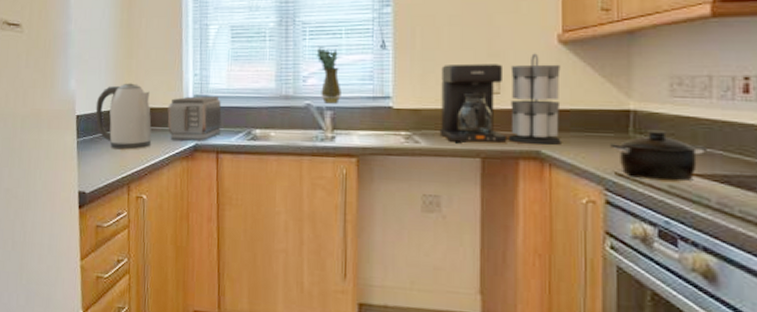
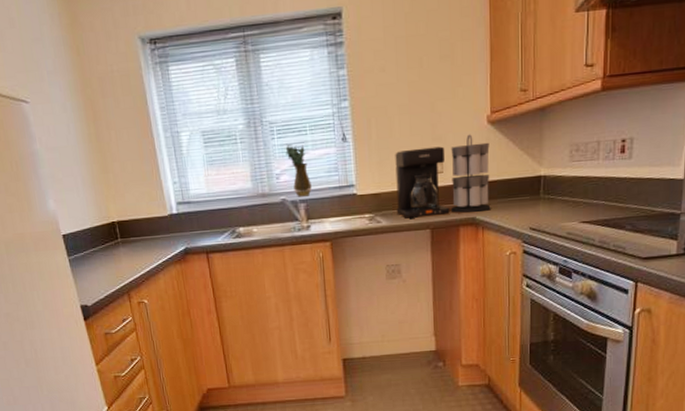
kettle: present [95,83,152,150] -> none [80,197,144,263]
toaster: present [167,96,222,142] -> none [153,201,208,248]
saucepan: present [610,130,707,182] -> none [527,190,594,231]

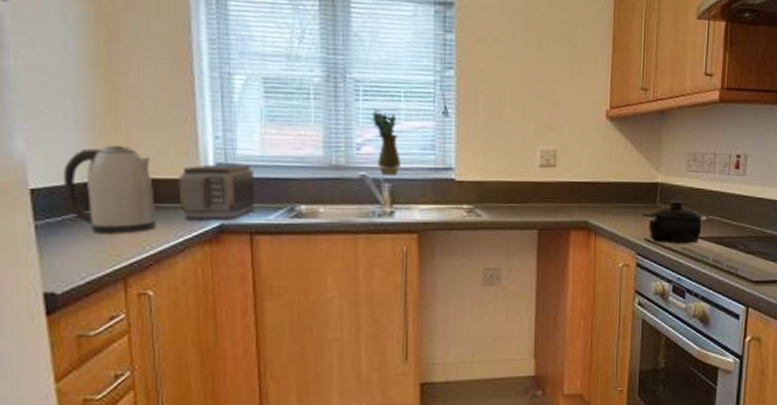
kettle: none [80,197,144,263] -> present [63,145,157,234]
toaster: none [153,201,208,248] -> present [178,164,255,222]
coffee maker: present [395,146,450,219] -> none [500,135,561,216]
spice rack: present [450,134,491,214] -> none [561,128,607,216]
saucepan: none [527,190,594,231] -> present [642,201,709,244]

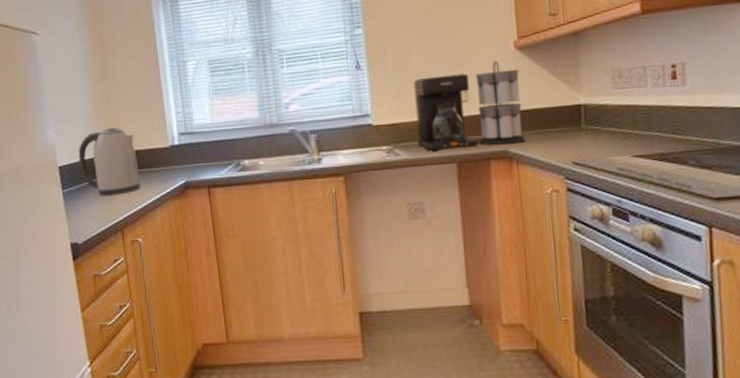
toaster: present [178,164,255,222] -> none [153,132,210,181]
vase: present [371,108,401,175] -> none [295,72,323,128]
coffee maker: none [500,135,561,216] -> present [413,73,478,151]
spice rack: none [561,128,607,216] -> present [475,60,525,146]
saucepan: present [642,201,709,244] -> none [567,120,646,166]

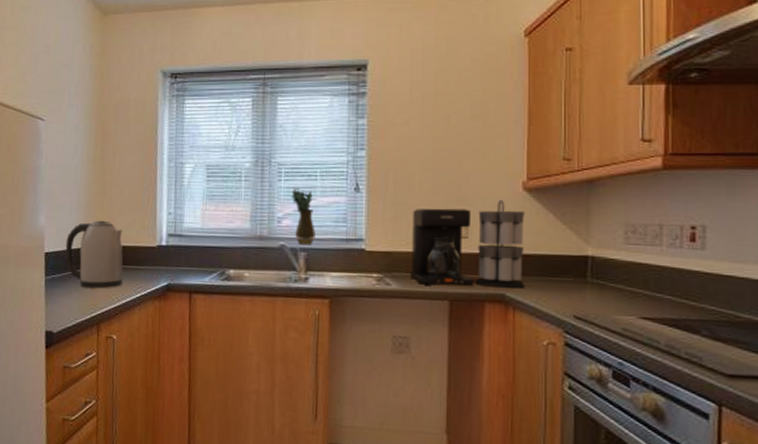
vase: none [295,72,323,128] -> present [291,187,316,245]

